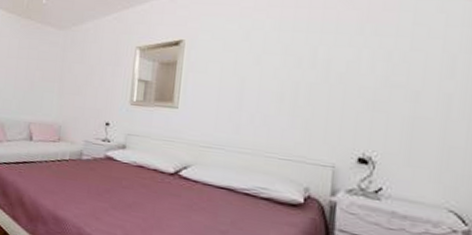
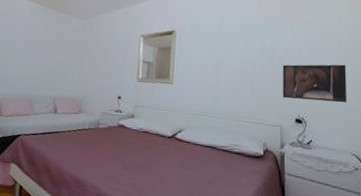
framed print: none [339,82,453,139] -> present [282,64,347,103]

